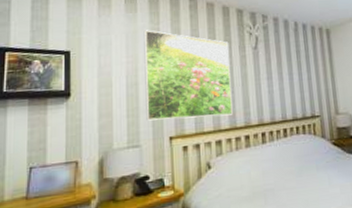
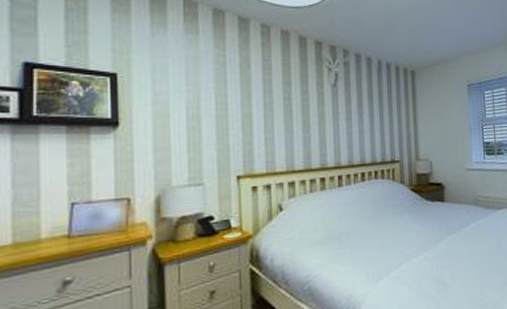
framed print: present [143,30,233,121] -> none [207,56,308,158]

